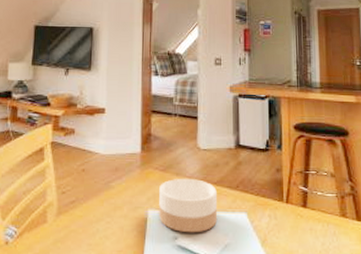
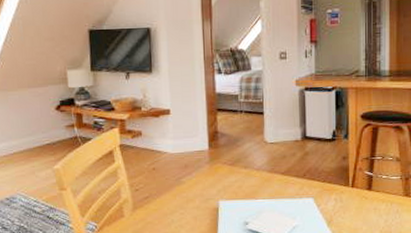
bowl: present [159,178,218,233] -> none [229,170,286,219]

